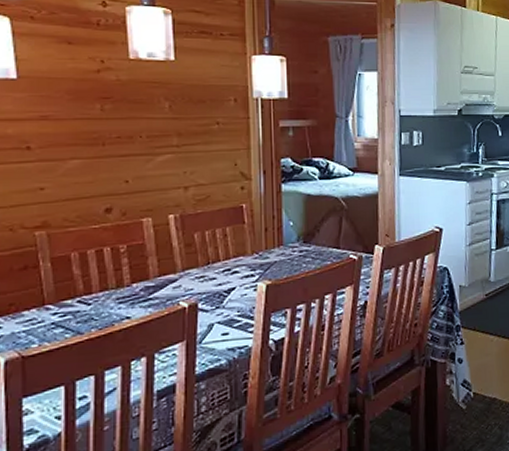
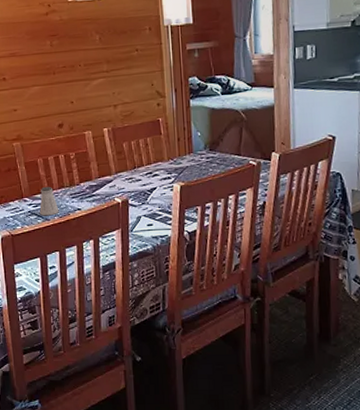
saltshaker: none [69,288,99,329] -> present [39,186,59,216]

